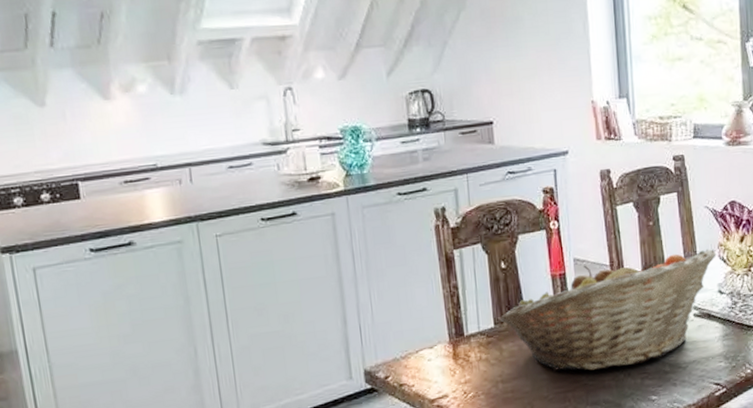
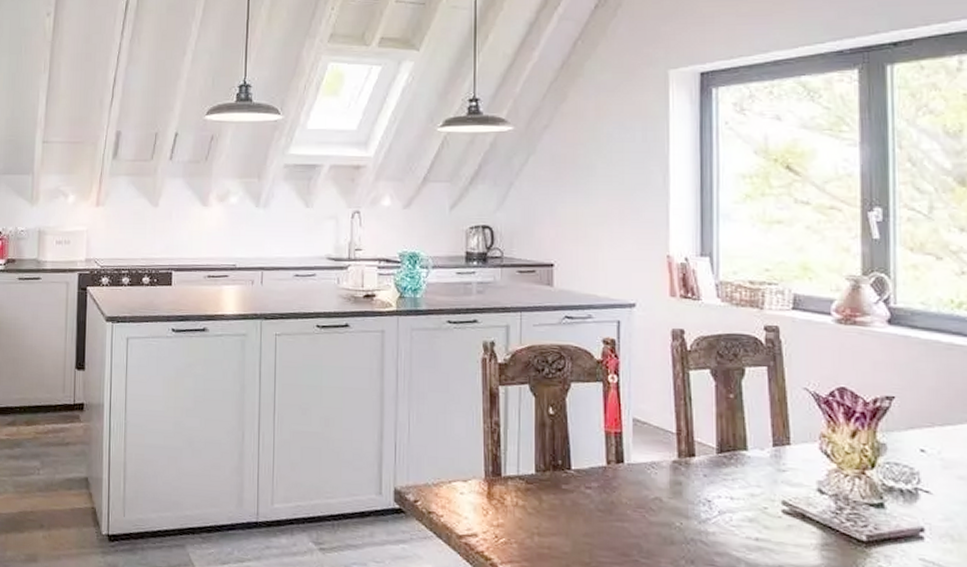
fruit basket: present [499,248,717,371] -> none [542,428,818,553]

